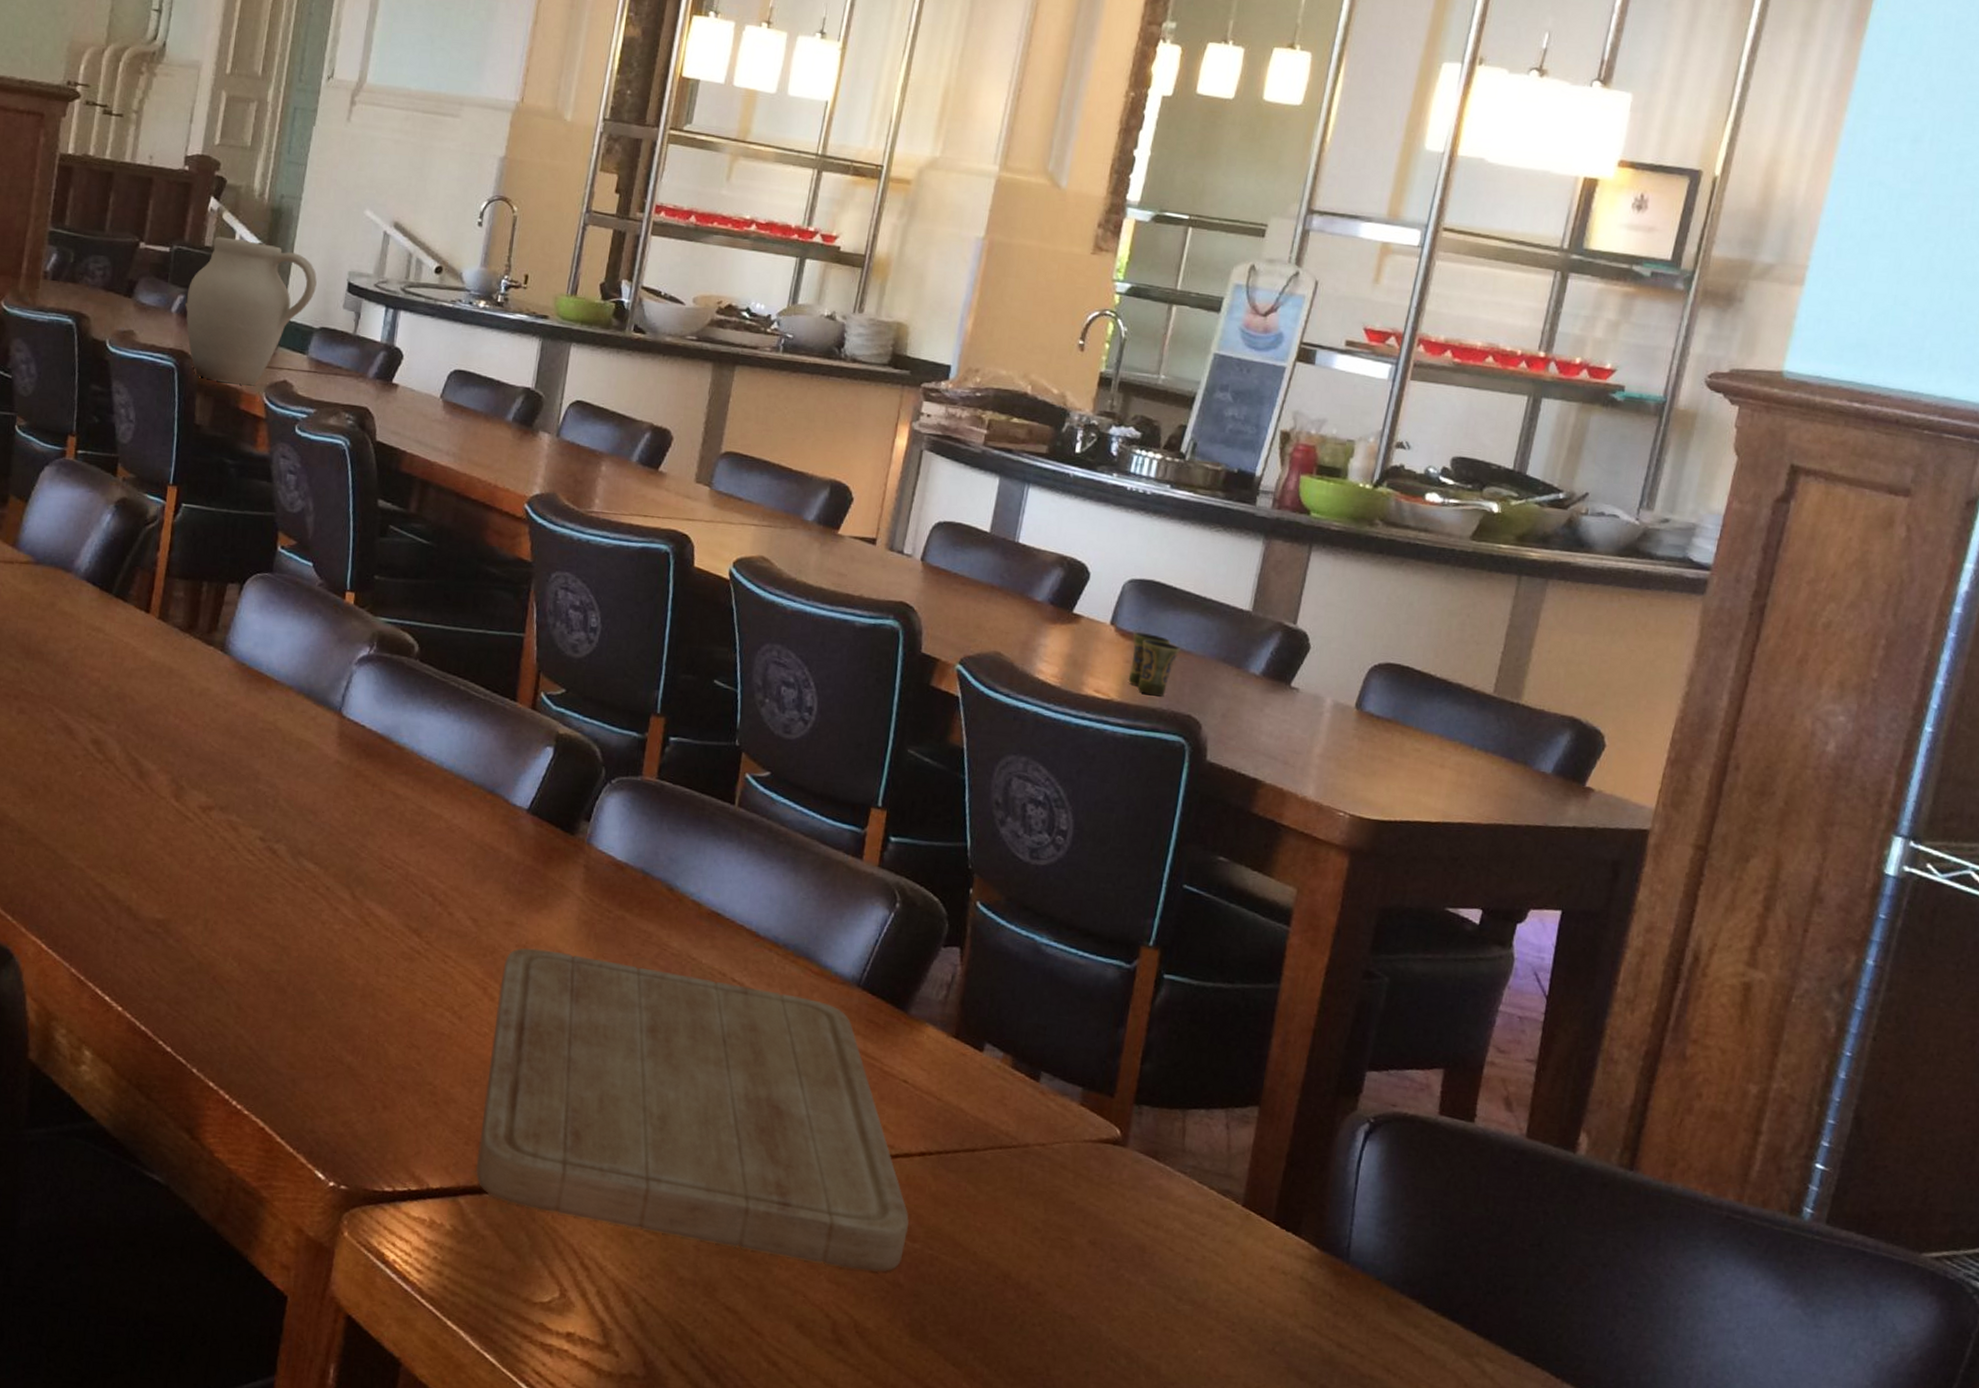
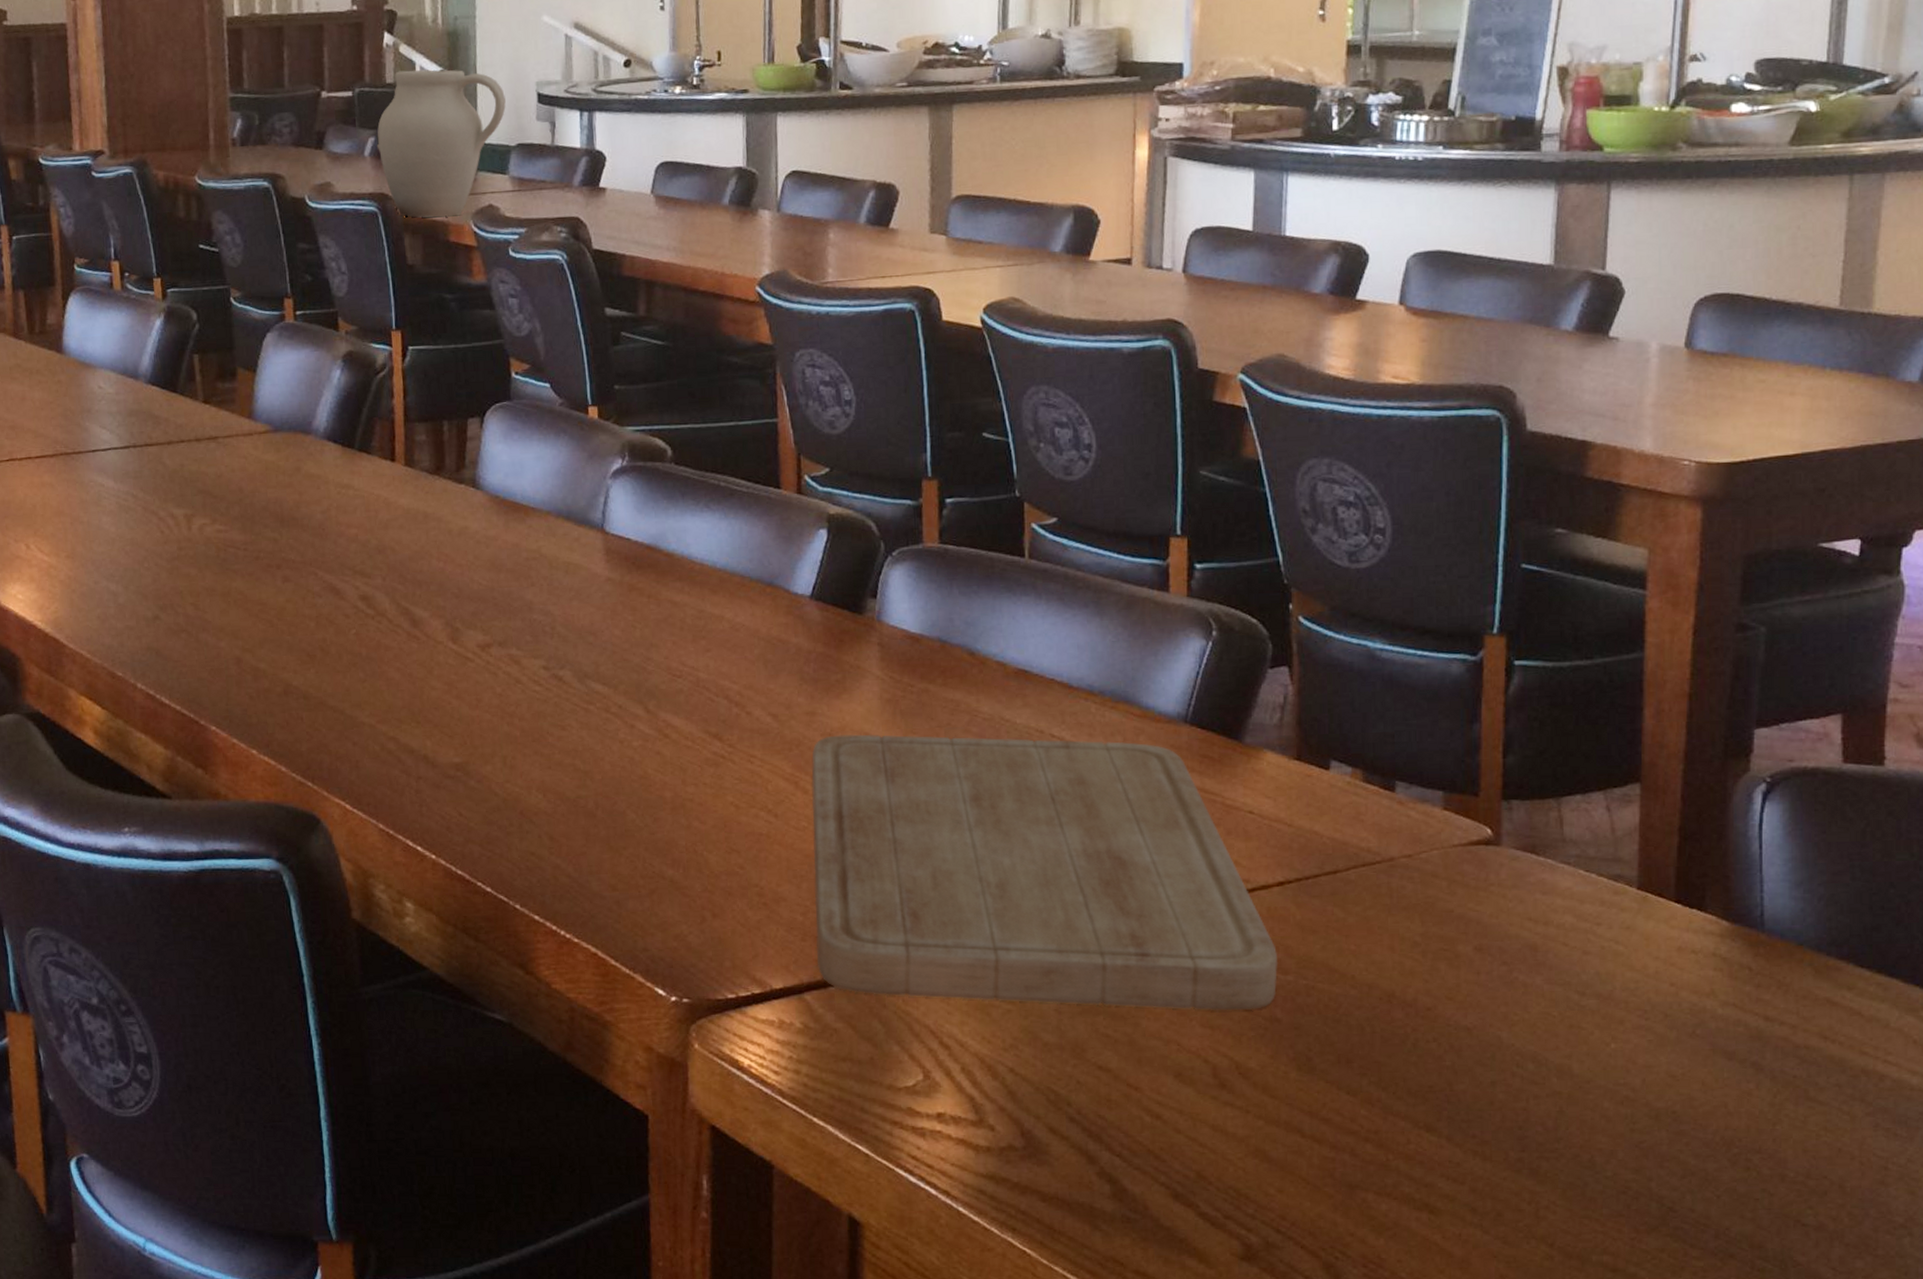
cup: present [1128,632,1181,697] -> none [1426,307,1481,372]

